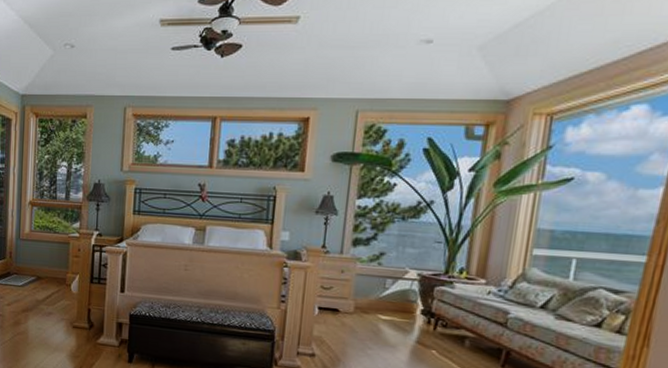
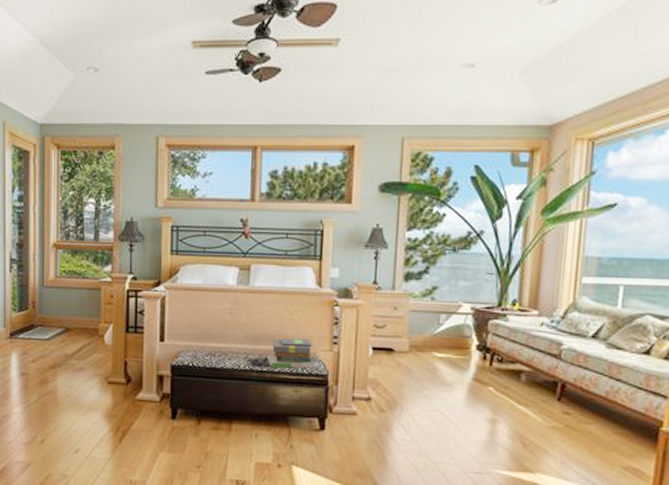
books: none [218,294,260,324] -> present [267,338,312,369]

